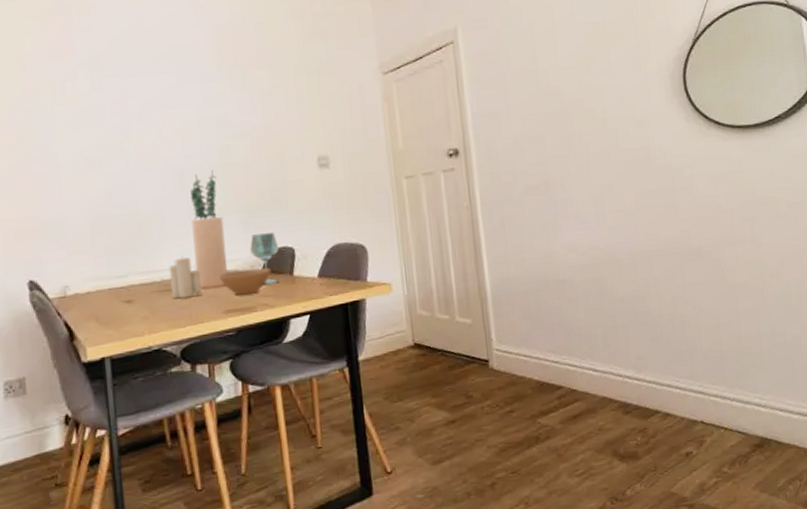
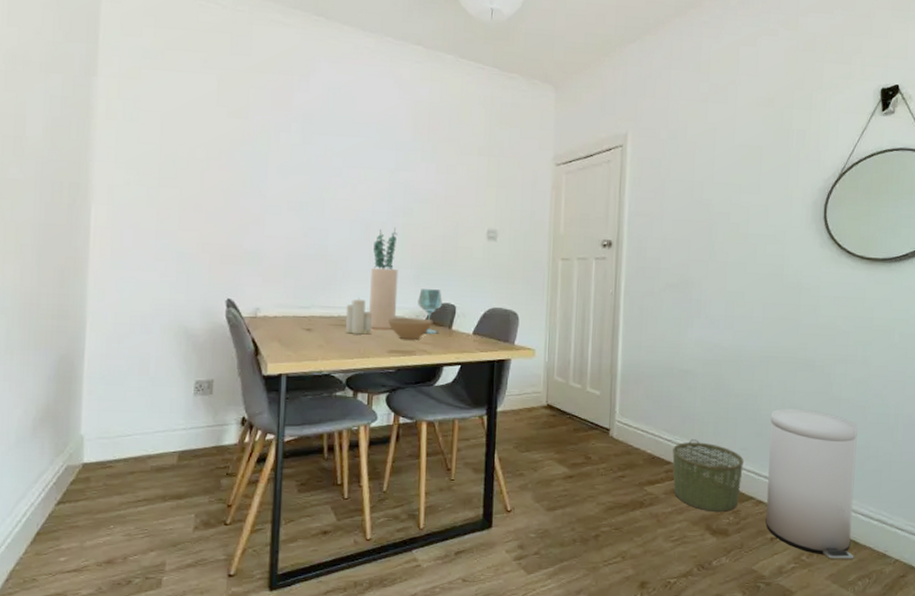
basket: none [562,356,644,435] -> present [672,439,745,512]
pedal bin: none [663,302,780,467] -> present [765,408,857,560]

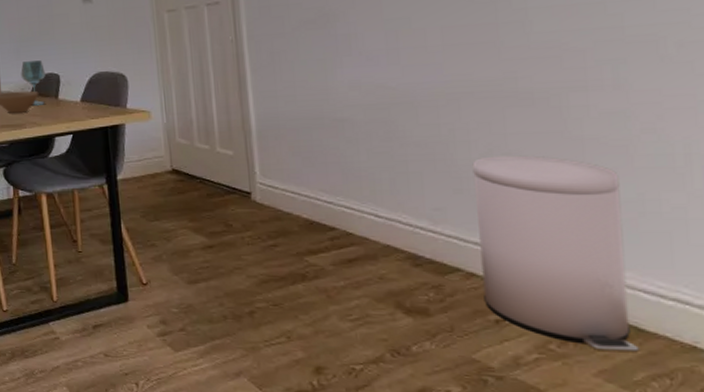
basket: present [672,439,745,512] -> none [336,200,441,286]

